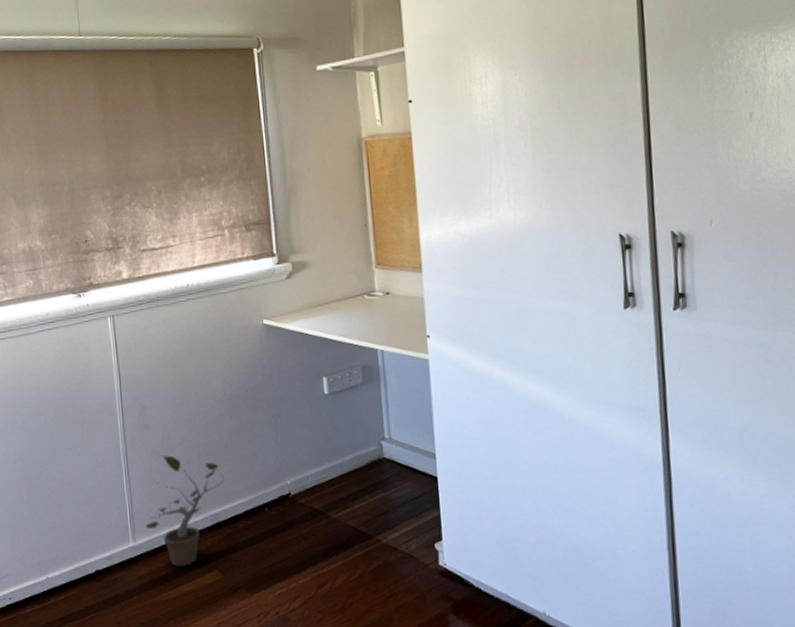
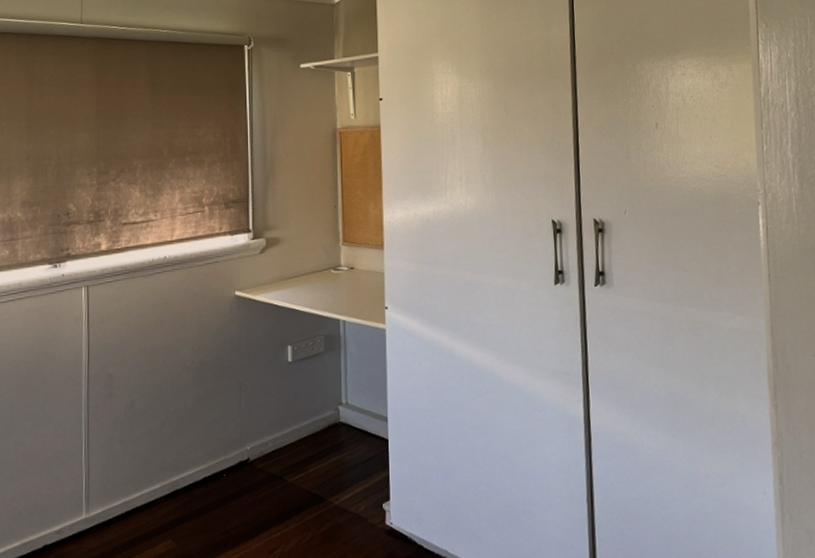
potted plant: present [145,455,224,566] -> none [101,424,185,537]

